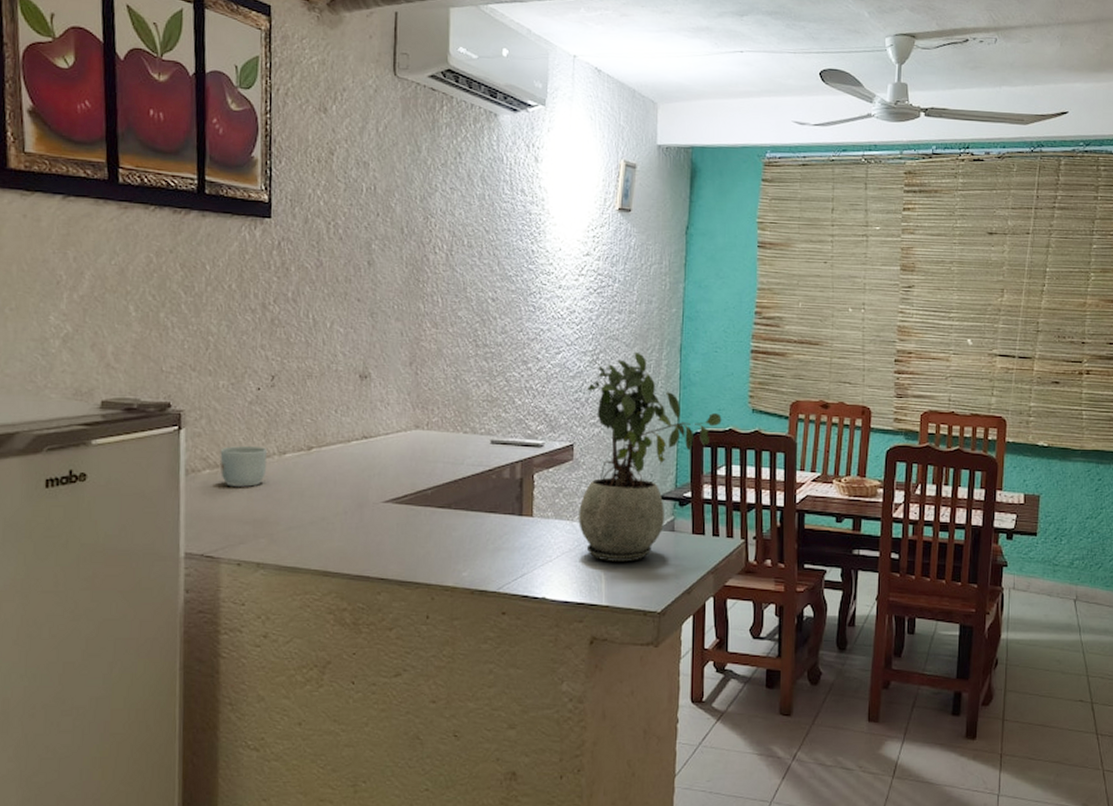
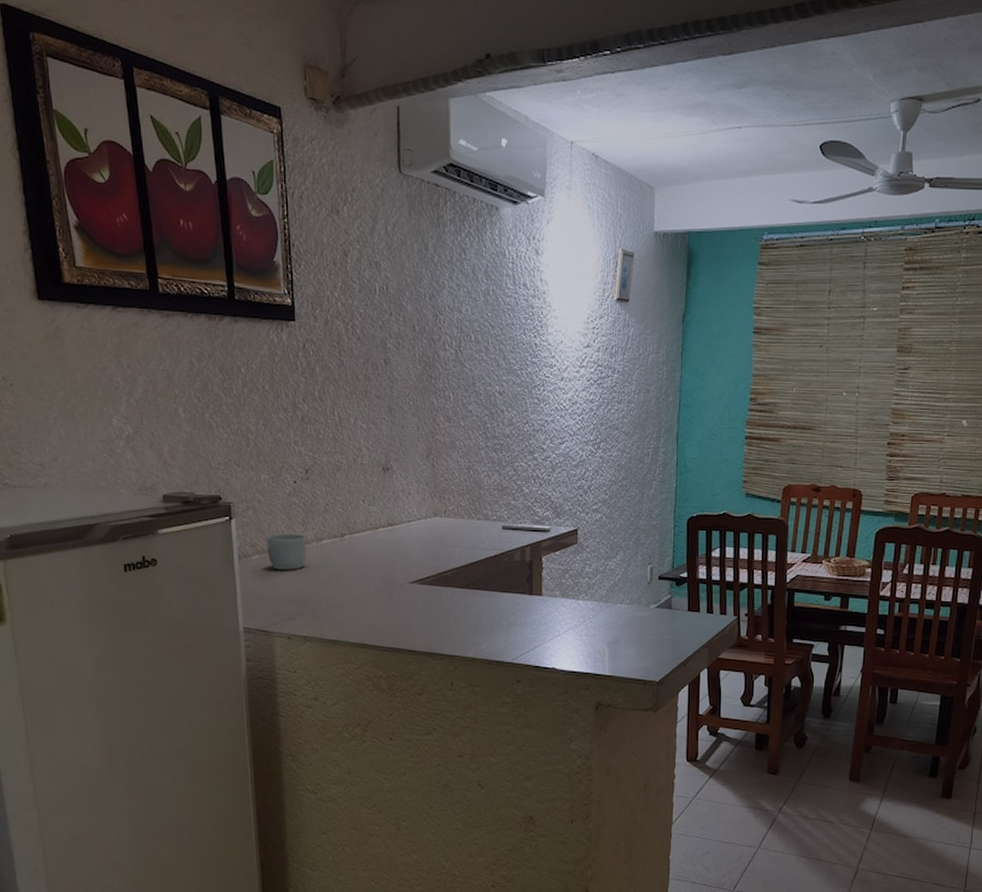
potted plant: present [578,353,722,562] -> none [583,441,716,636]

